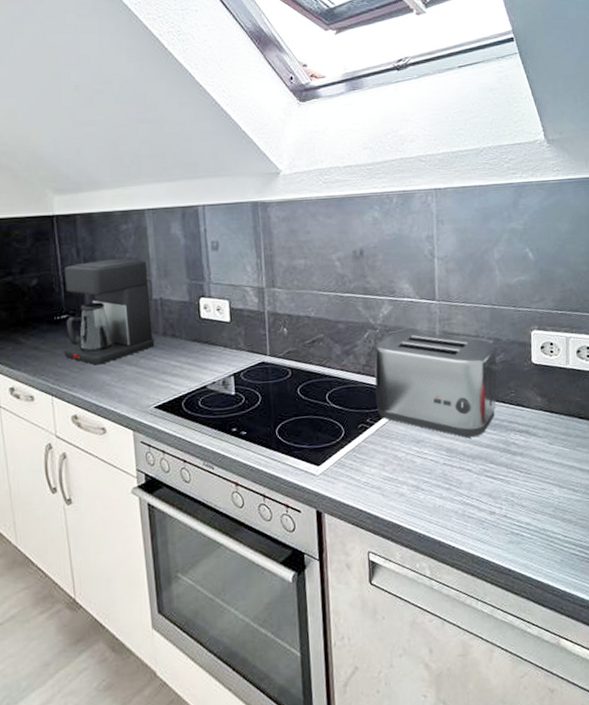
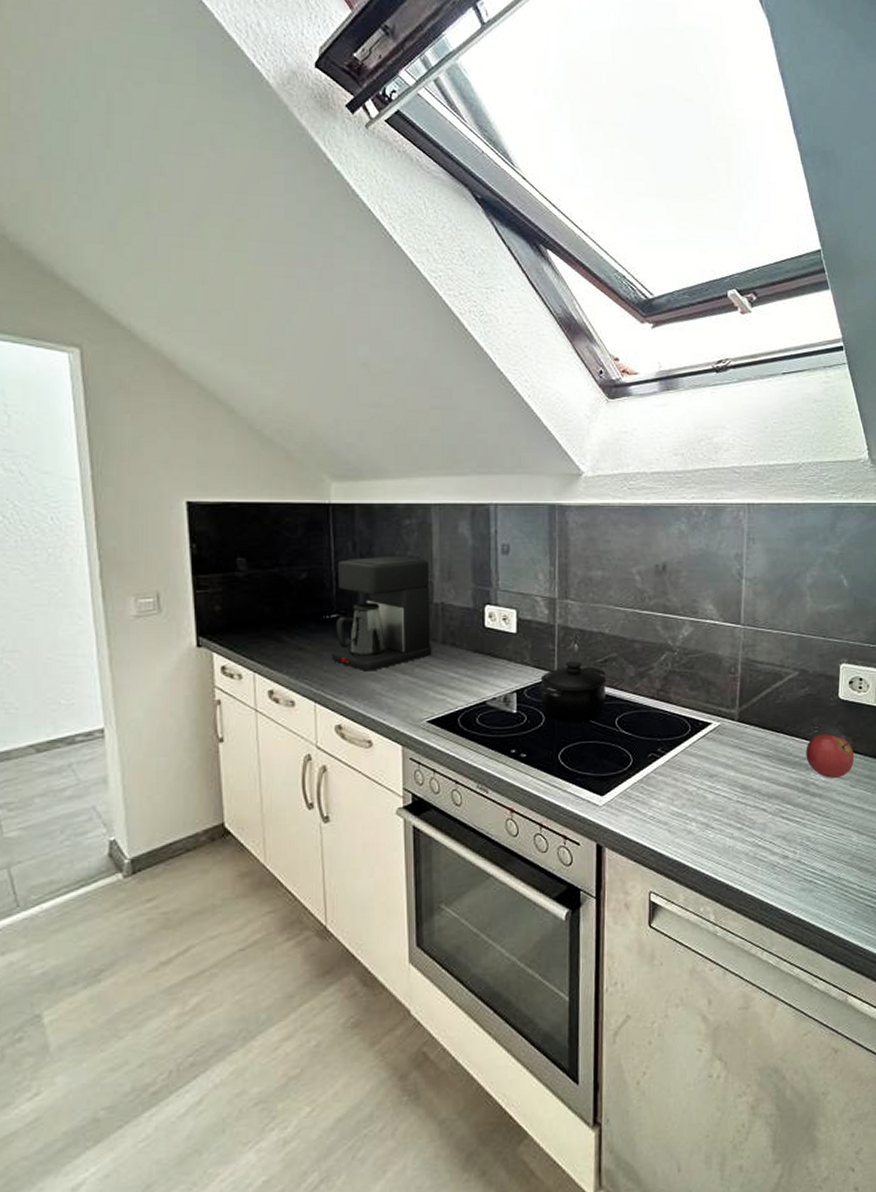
saucepan: none [254,343,316,401] -> present [539,660,607,724]
toaster: present [374,331,505,438] -> none [668,656,809,775]
fruit: none [504,396,551,438] -> present [806,733,855,778]

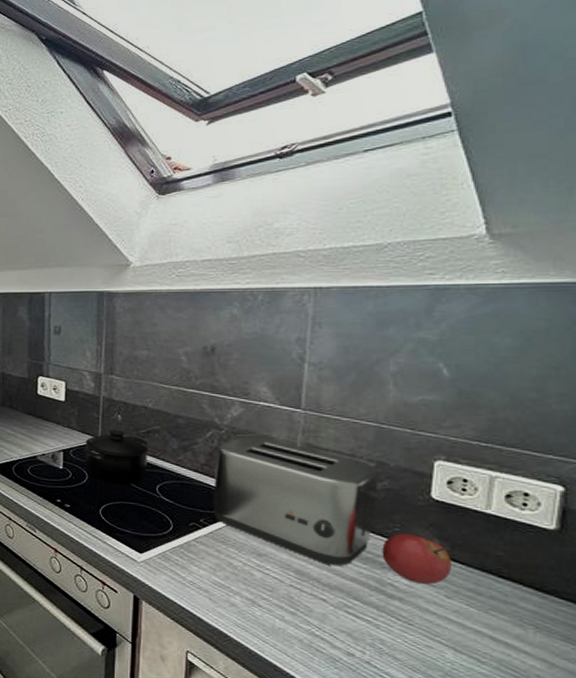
toaster: none [668,656,809,775] -> present [212,436,389,566]

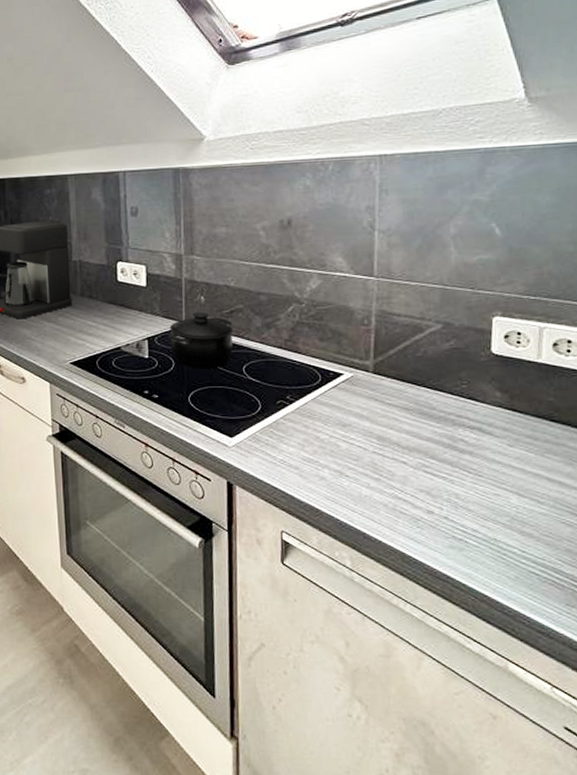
toaster: present [212,436,389,566] -> none [297,308,455,428]
fruit: present [382,532,453,585] -> none [452,388,513,435]

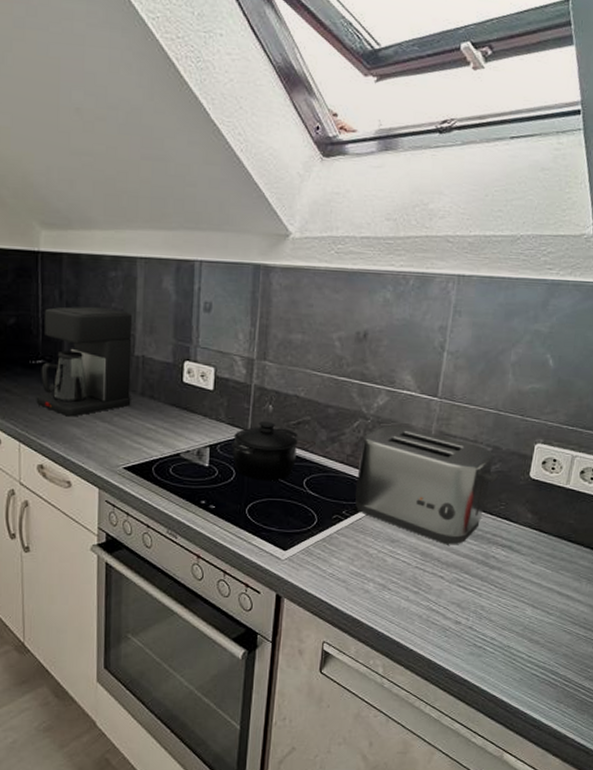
toaster: none [297,308,455,428] -> present [354,425,499,545]

